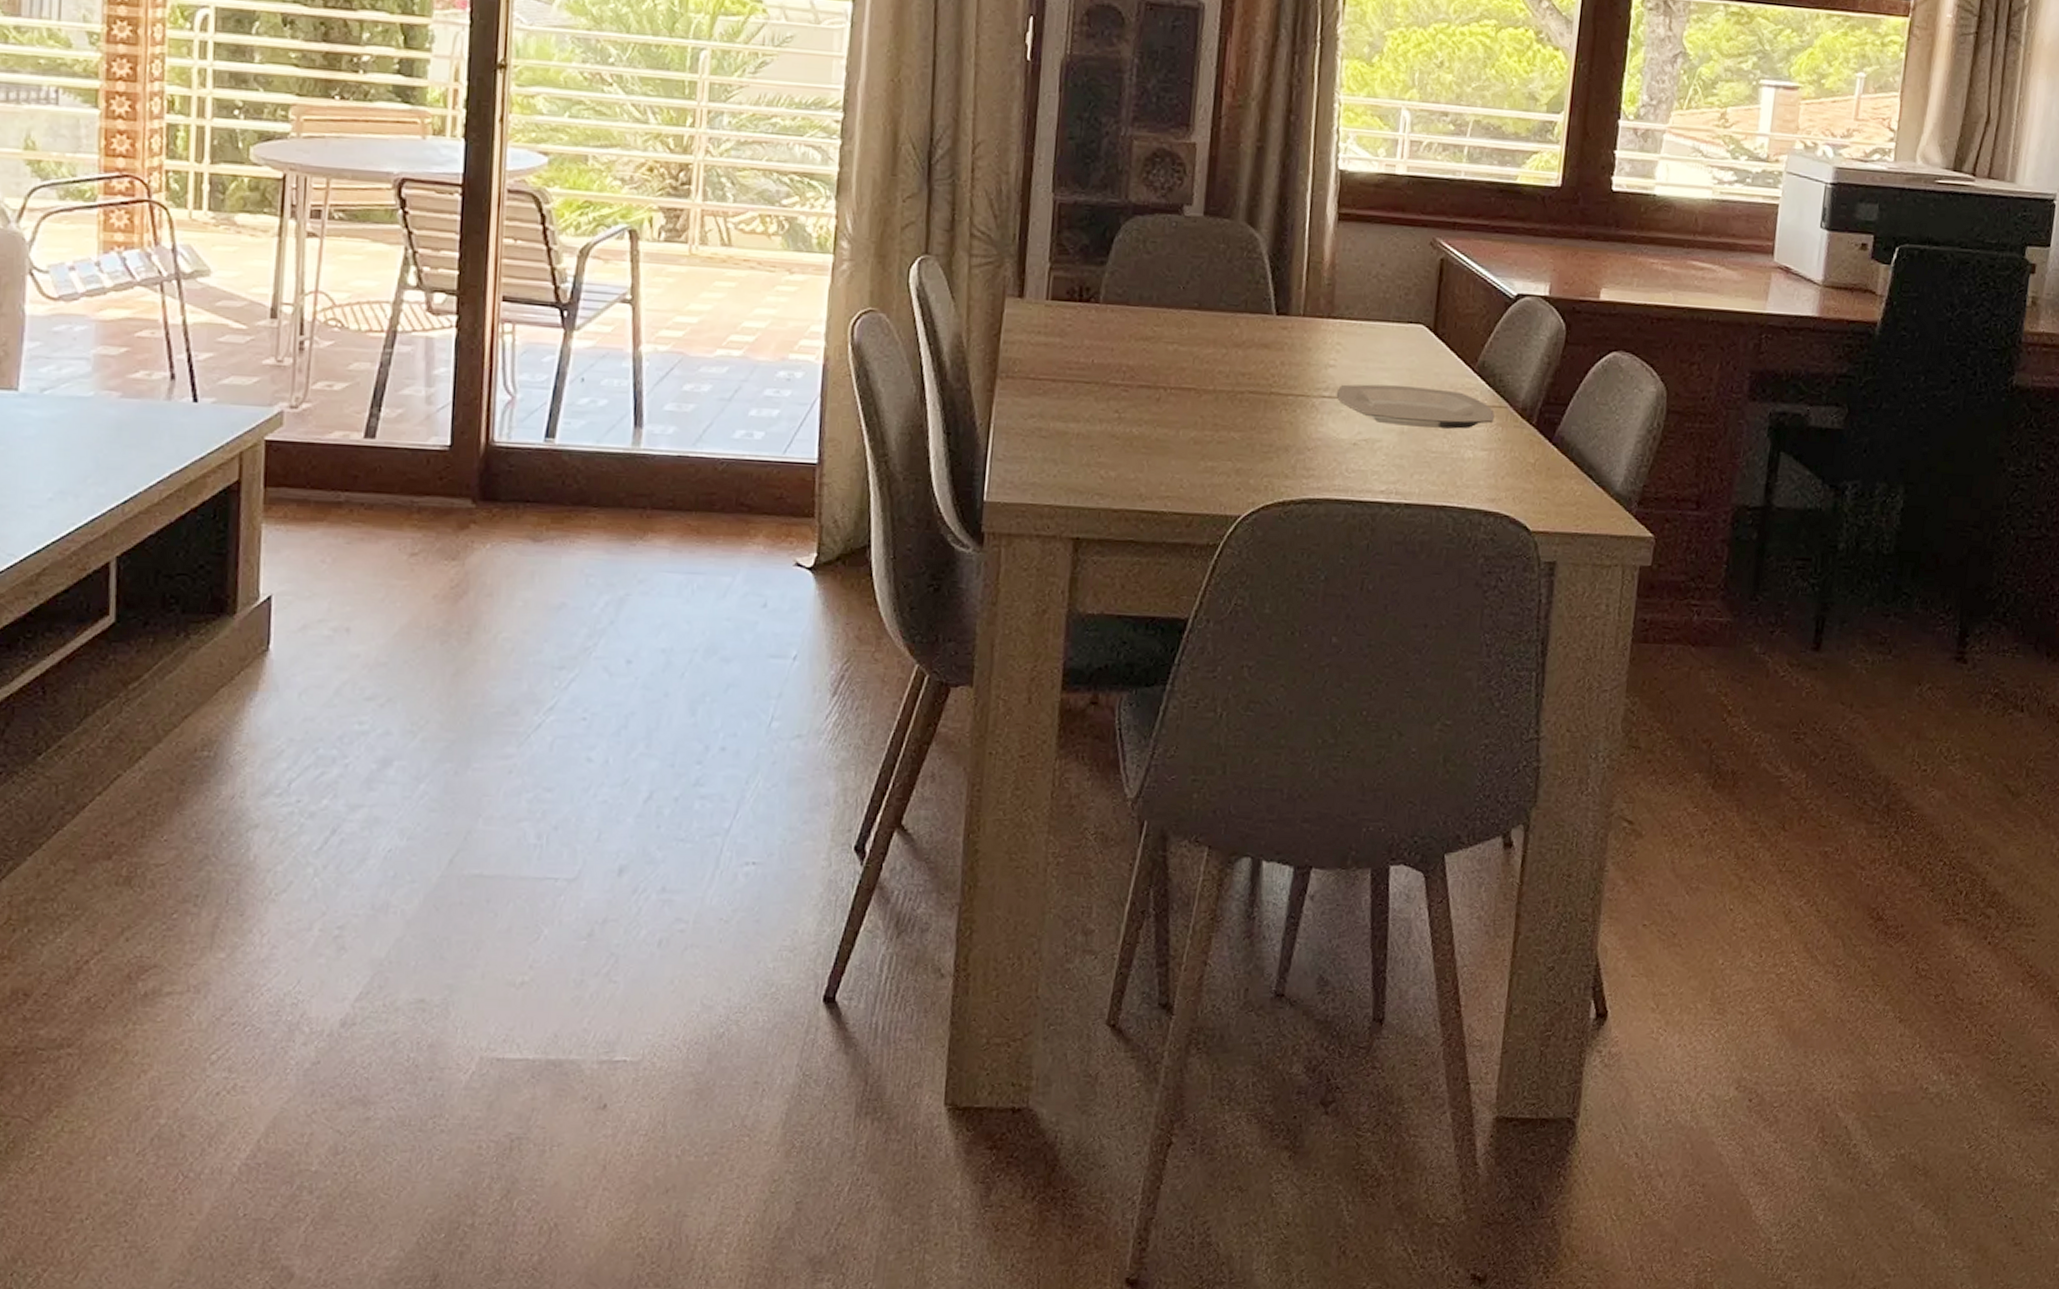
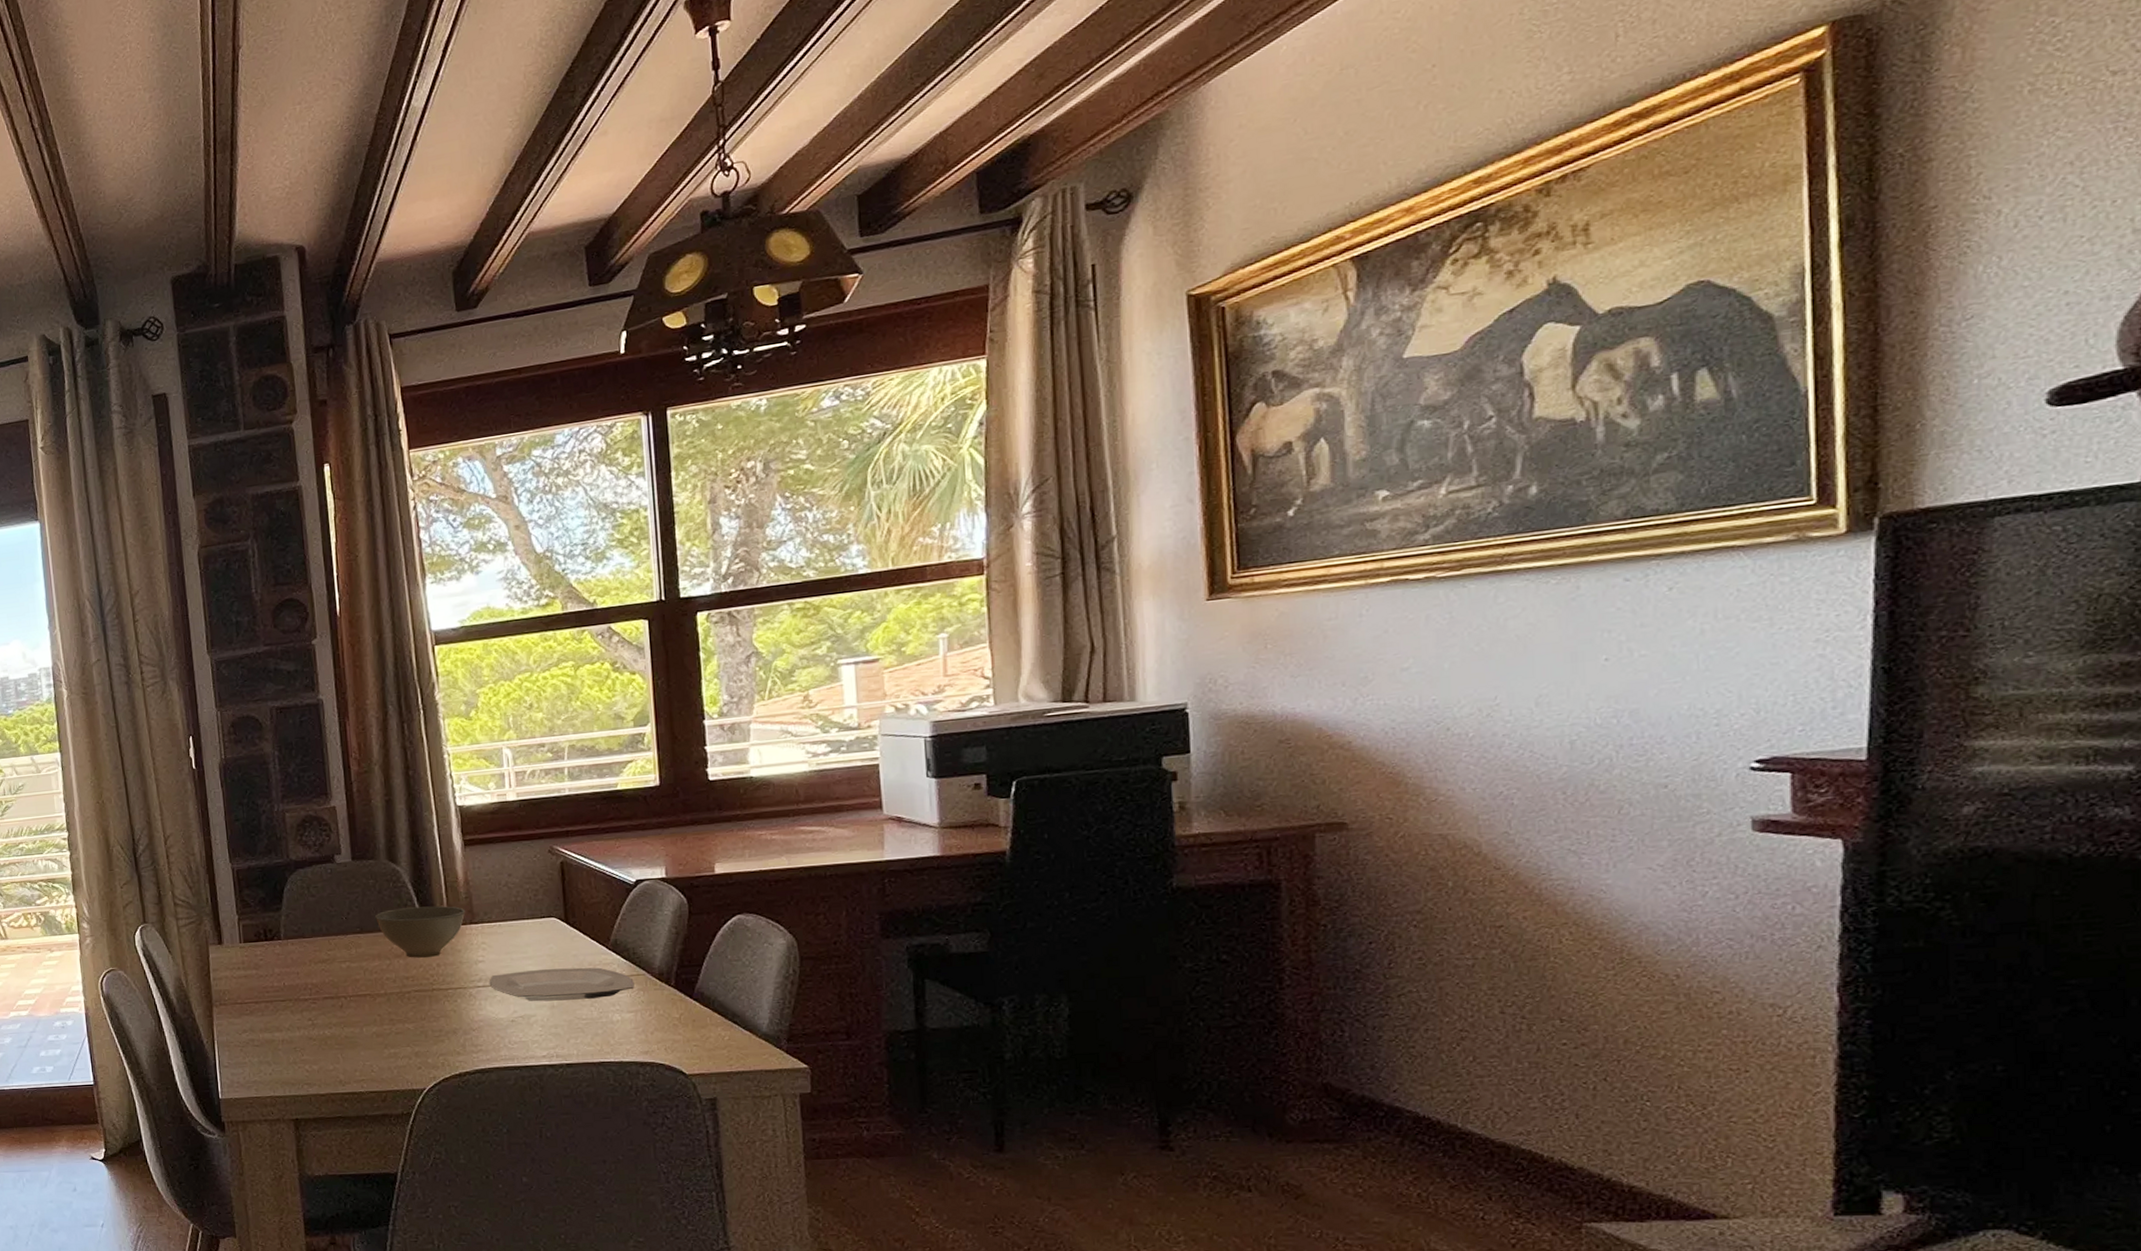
bowl: none [1218,285,1326,352] -> present [374,905,466,958]

